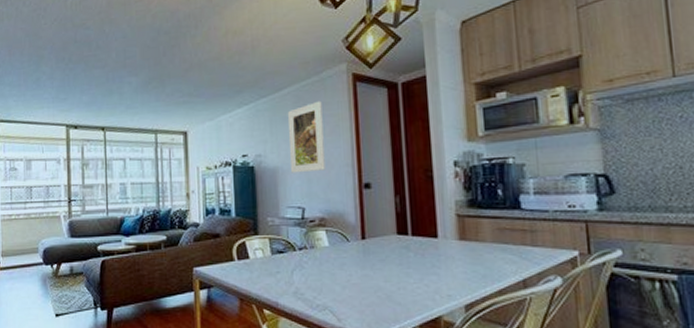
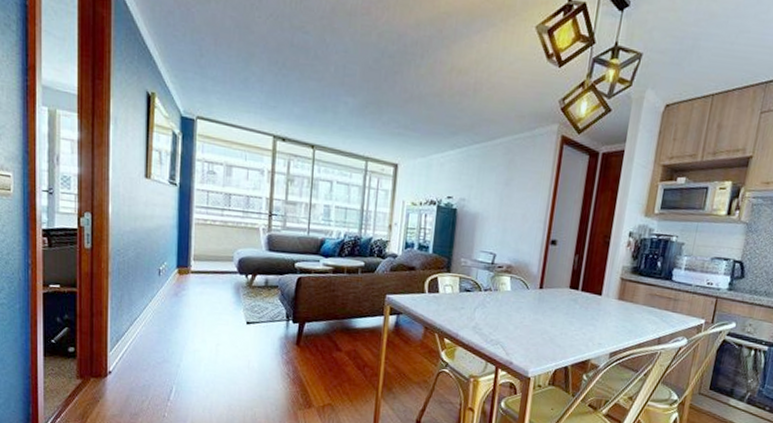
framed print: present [287,100,325,173] -> none [489,156,529,223]

